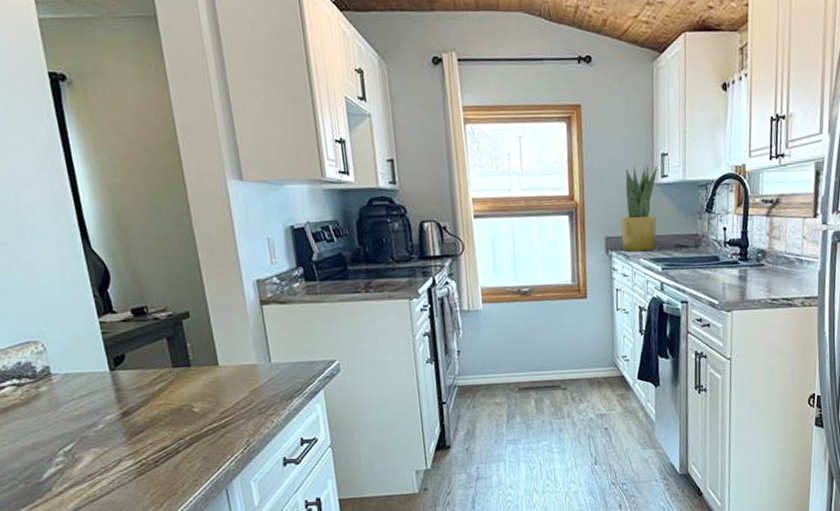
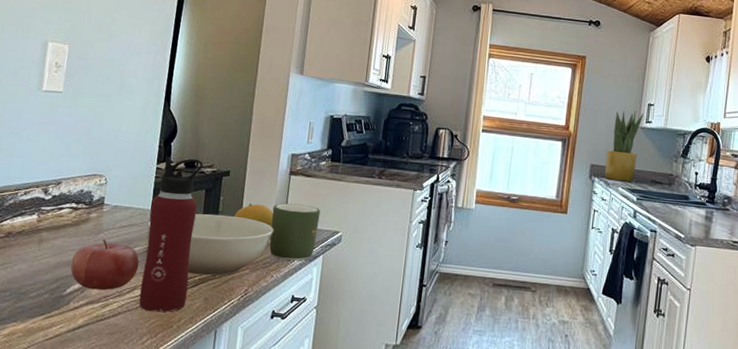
fruit: none [36,412,118,471] -> present [70,238,139,291]
water bottle: none [105,303,184,482] -> present [139,156,204,313]
bowl: none [111,362,261,435] -> present [148,214,274,276]
fruit: none [208,344,257,368] -> present [234,203,274,227]
mug: none [251,336,312,402] -> present [269,203,321,261]

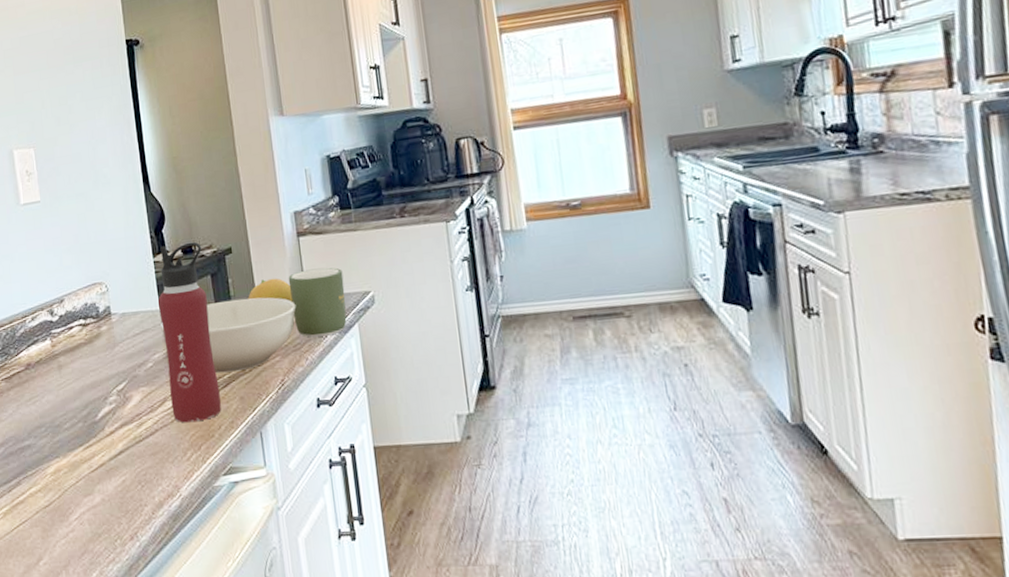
fruit: present [70,238,139,291] -> none [95,351,163,410]
planter: present [604,111,644,182] -> none [685,50,733,151]

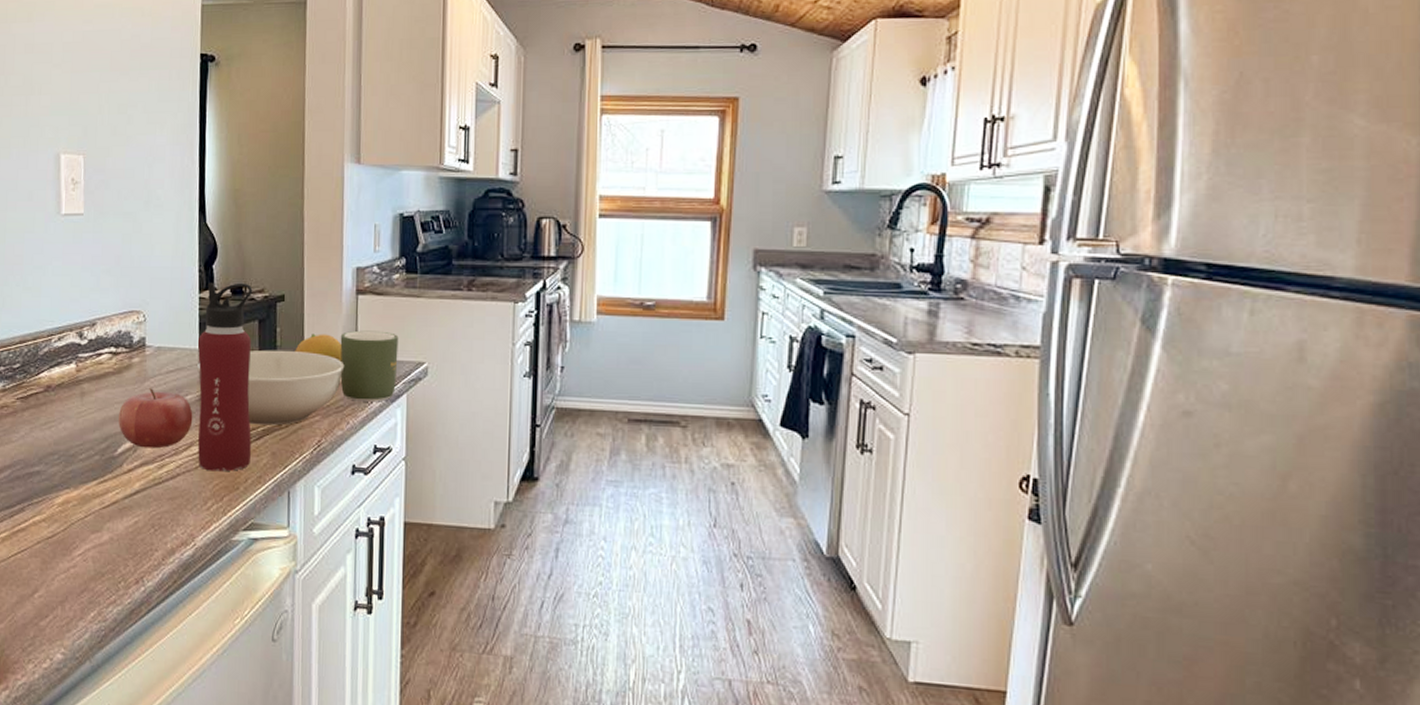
fruit: none [95,351,163,410] -> present [119,387,193,449]

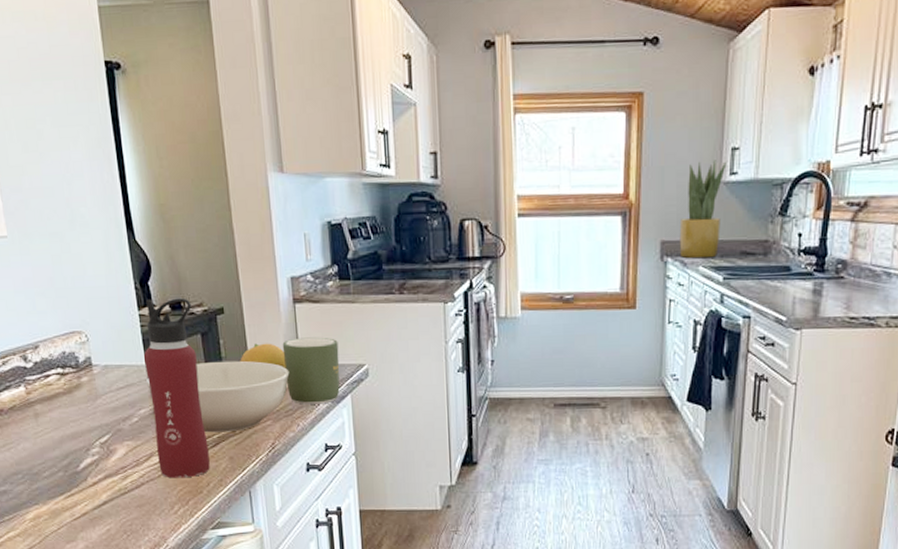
fruit: present [119,387,193,449] -> none [75,404,150,462]
planter: none [774,168,829,270] -> present [679,160,727,259]

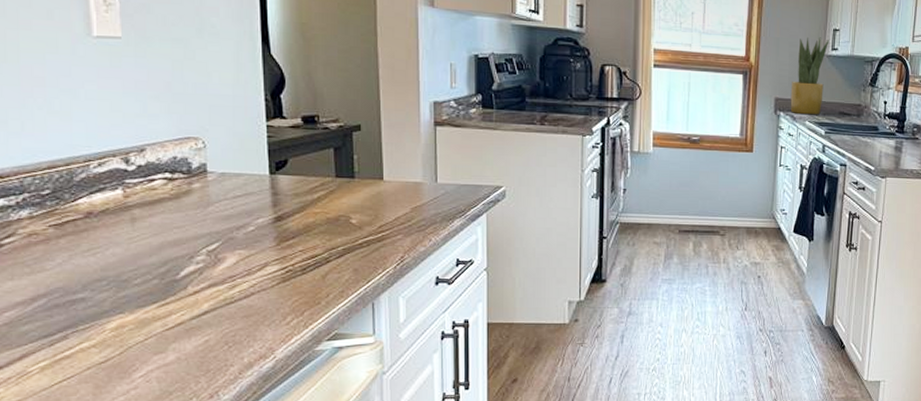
water bottle: present [143,297,210,478] -> none [267,111,331,289]
bowl: present [146,360,290,433] -> none [269,175,425,245]
fruit: present [240,343,287,368] -> none [374,161,422,186]
mug: present [282,337,340,405] -> none [420,158,477,221]

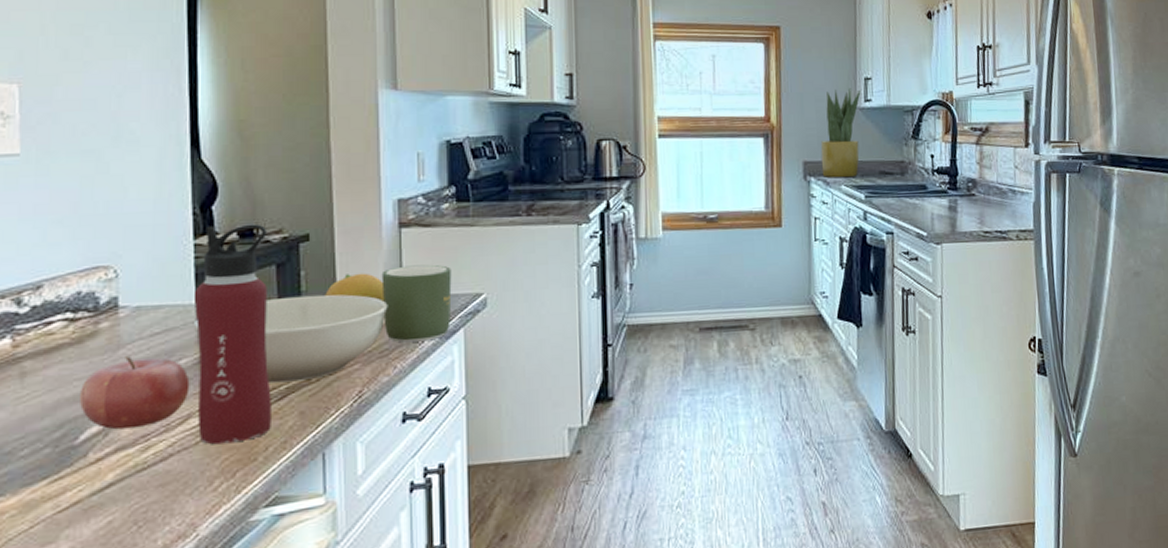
fruit: none [179,211,266,270] -> present [80,355,190,430]
water bottle: none [267,111,331,289] -> present [193,223,271,445]
bowl: none [269,175,425,245] -> present [194,294,388,384]
fruit: none [374,161,422,186] -> present [325,273,385,302]
mug: none [420,158,477,221] -> present [381,264,452,343]

